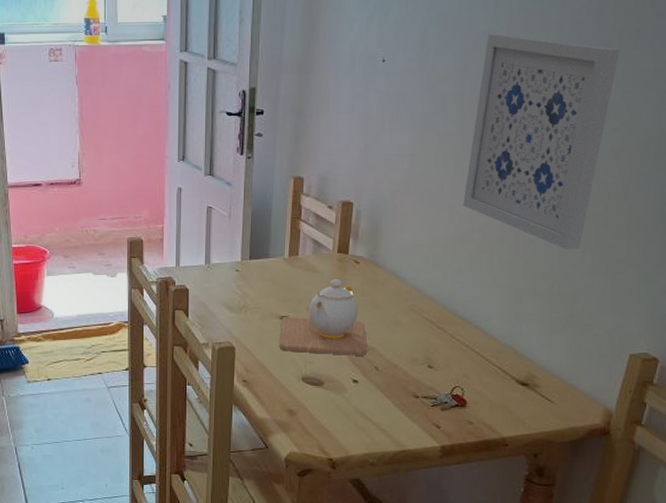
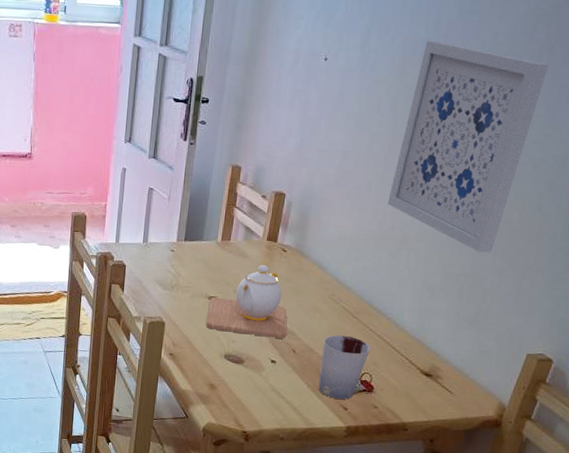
cup: none [406,347,459,417] -> present [318,334,370,399]

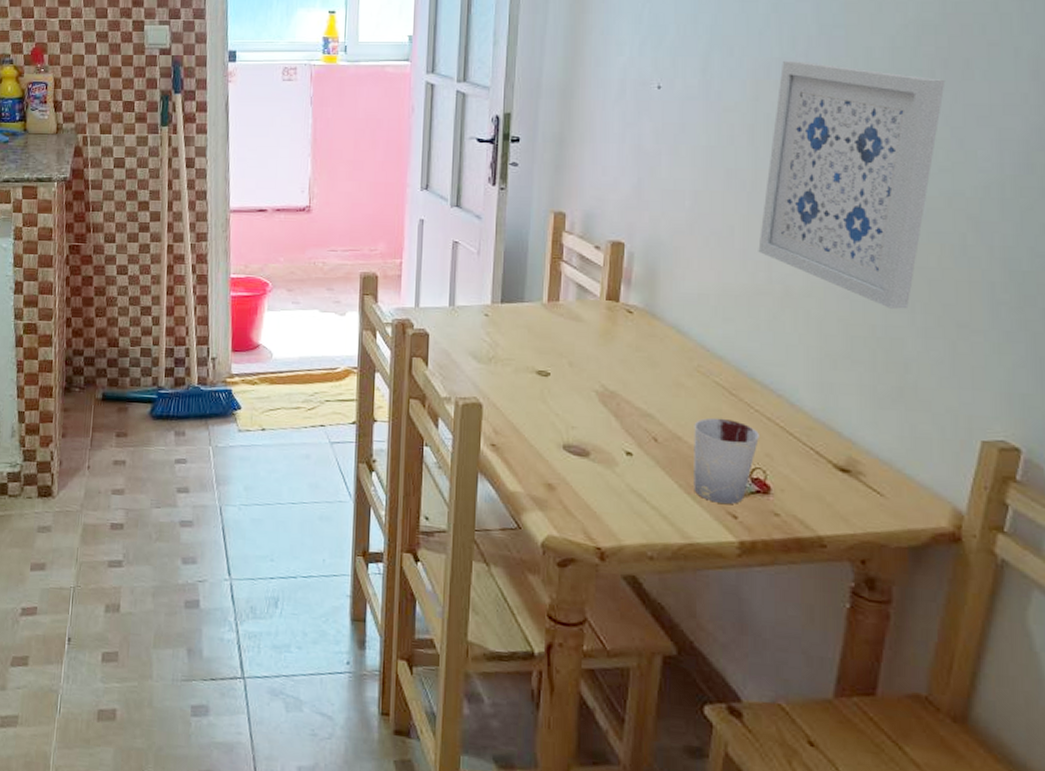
teapot: present [205,265,288,339] -> none [535,330,644,423]

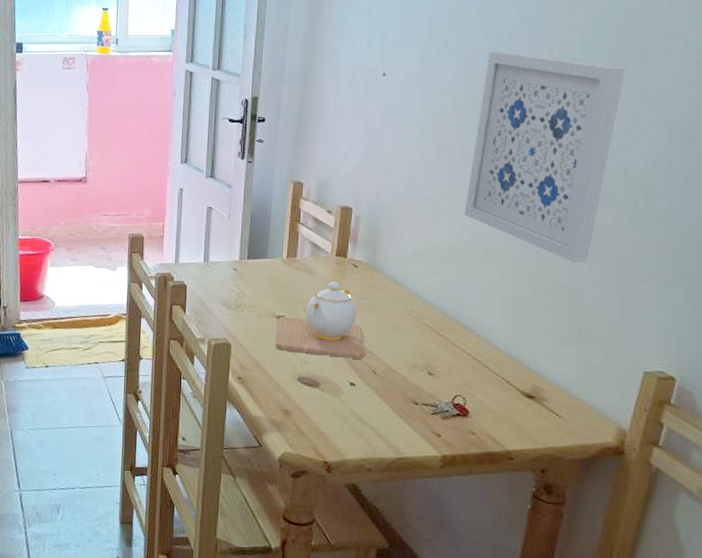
teapot: none [535,330,644,423] -> present [275,282,366,359]
cup: present [694,417,759,504] -> none [405,354,461,425]

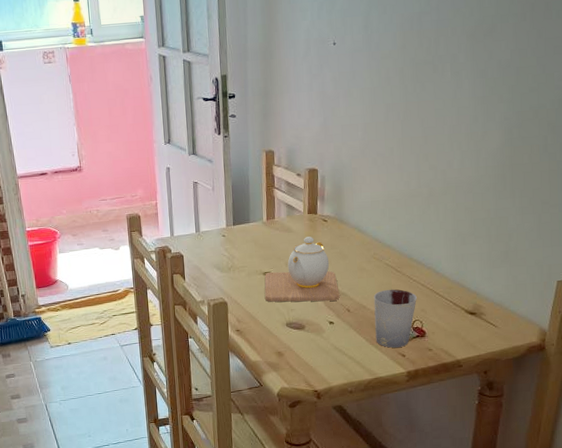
cup: none [405,354,461,425] -> present [373,289,417,348]
wall art: present [464,51,626,263] -> none [410,13,533,197]

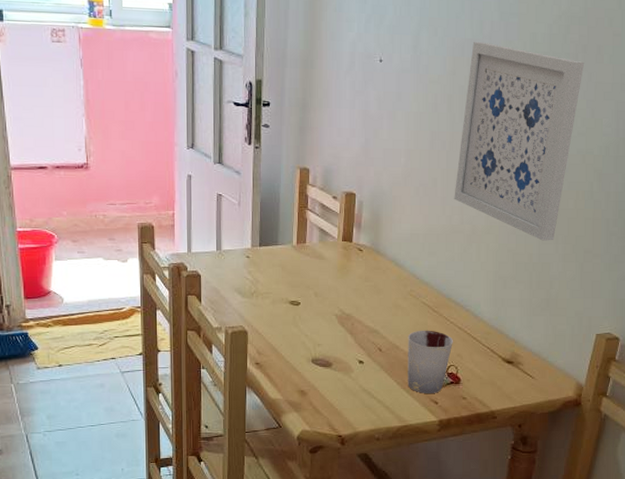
teapot: present [264,236,340,302] -> none [289,266,372,338]
wall art: none [410,13,533,197] -> present [454,41,585,241]

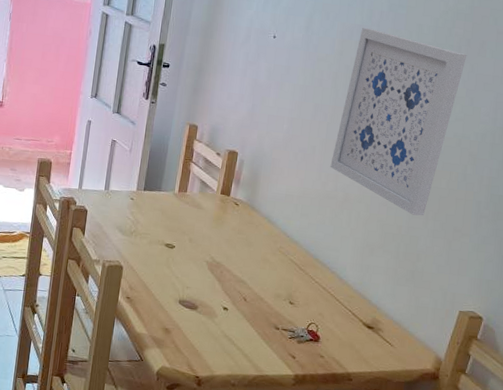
cup: present [408,330,453,393] -> none [268,285,316,348]

